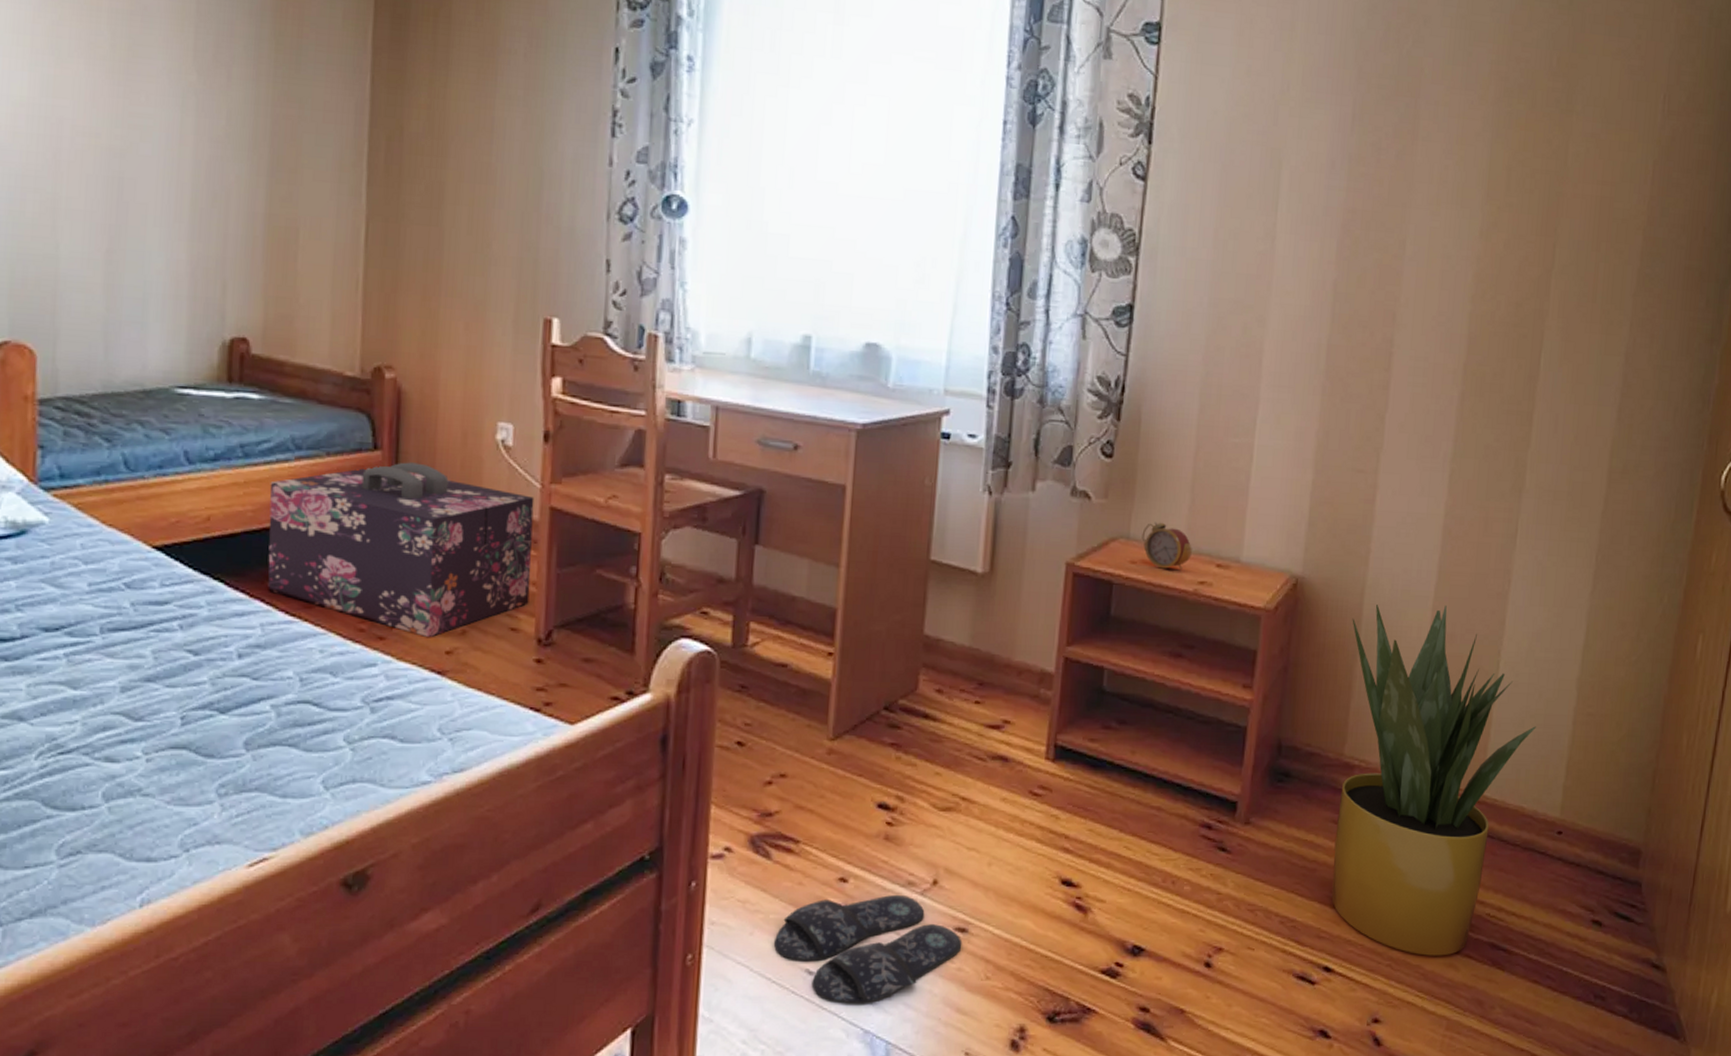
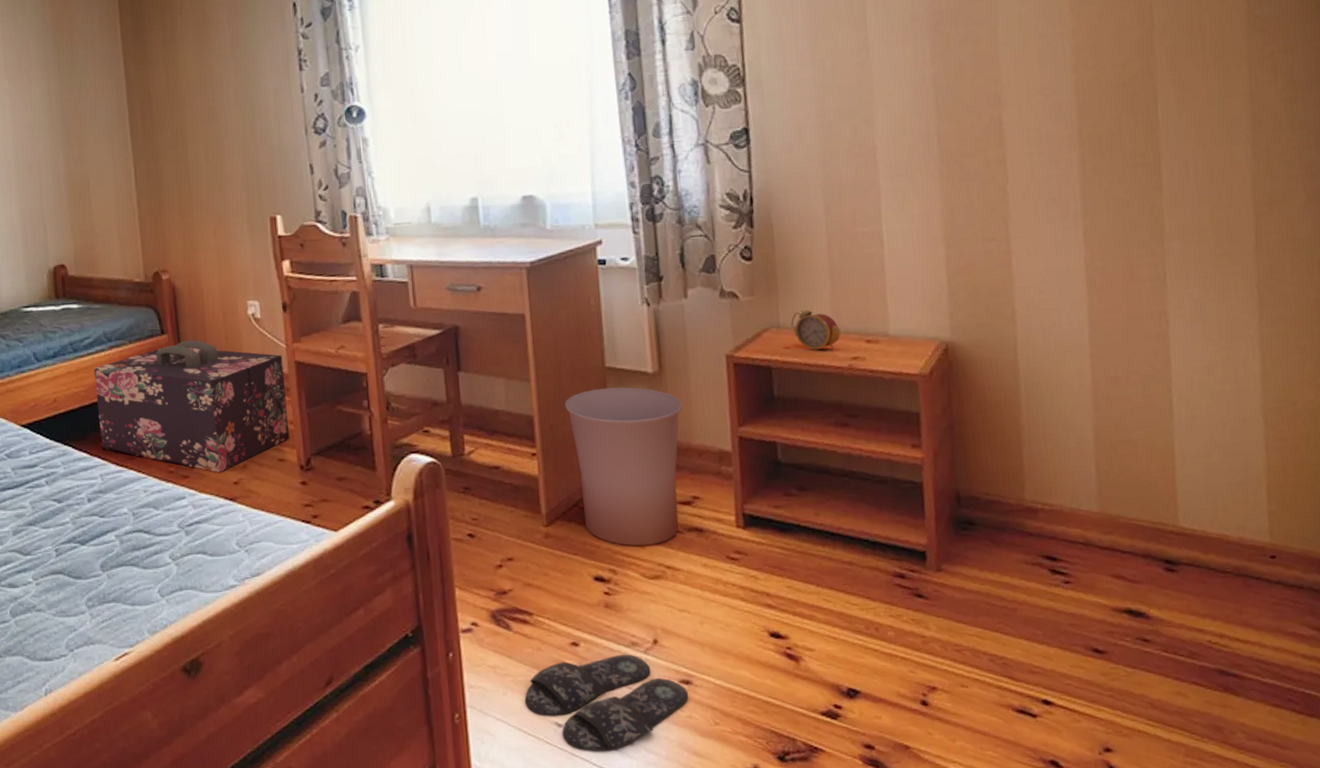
waste bin: none [876,584,1009,771] -> present [565,387,683,546]
planter: present [1331,605,1536,956] -> none [1009,352,1225,685]

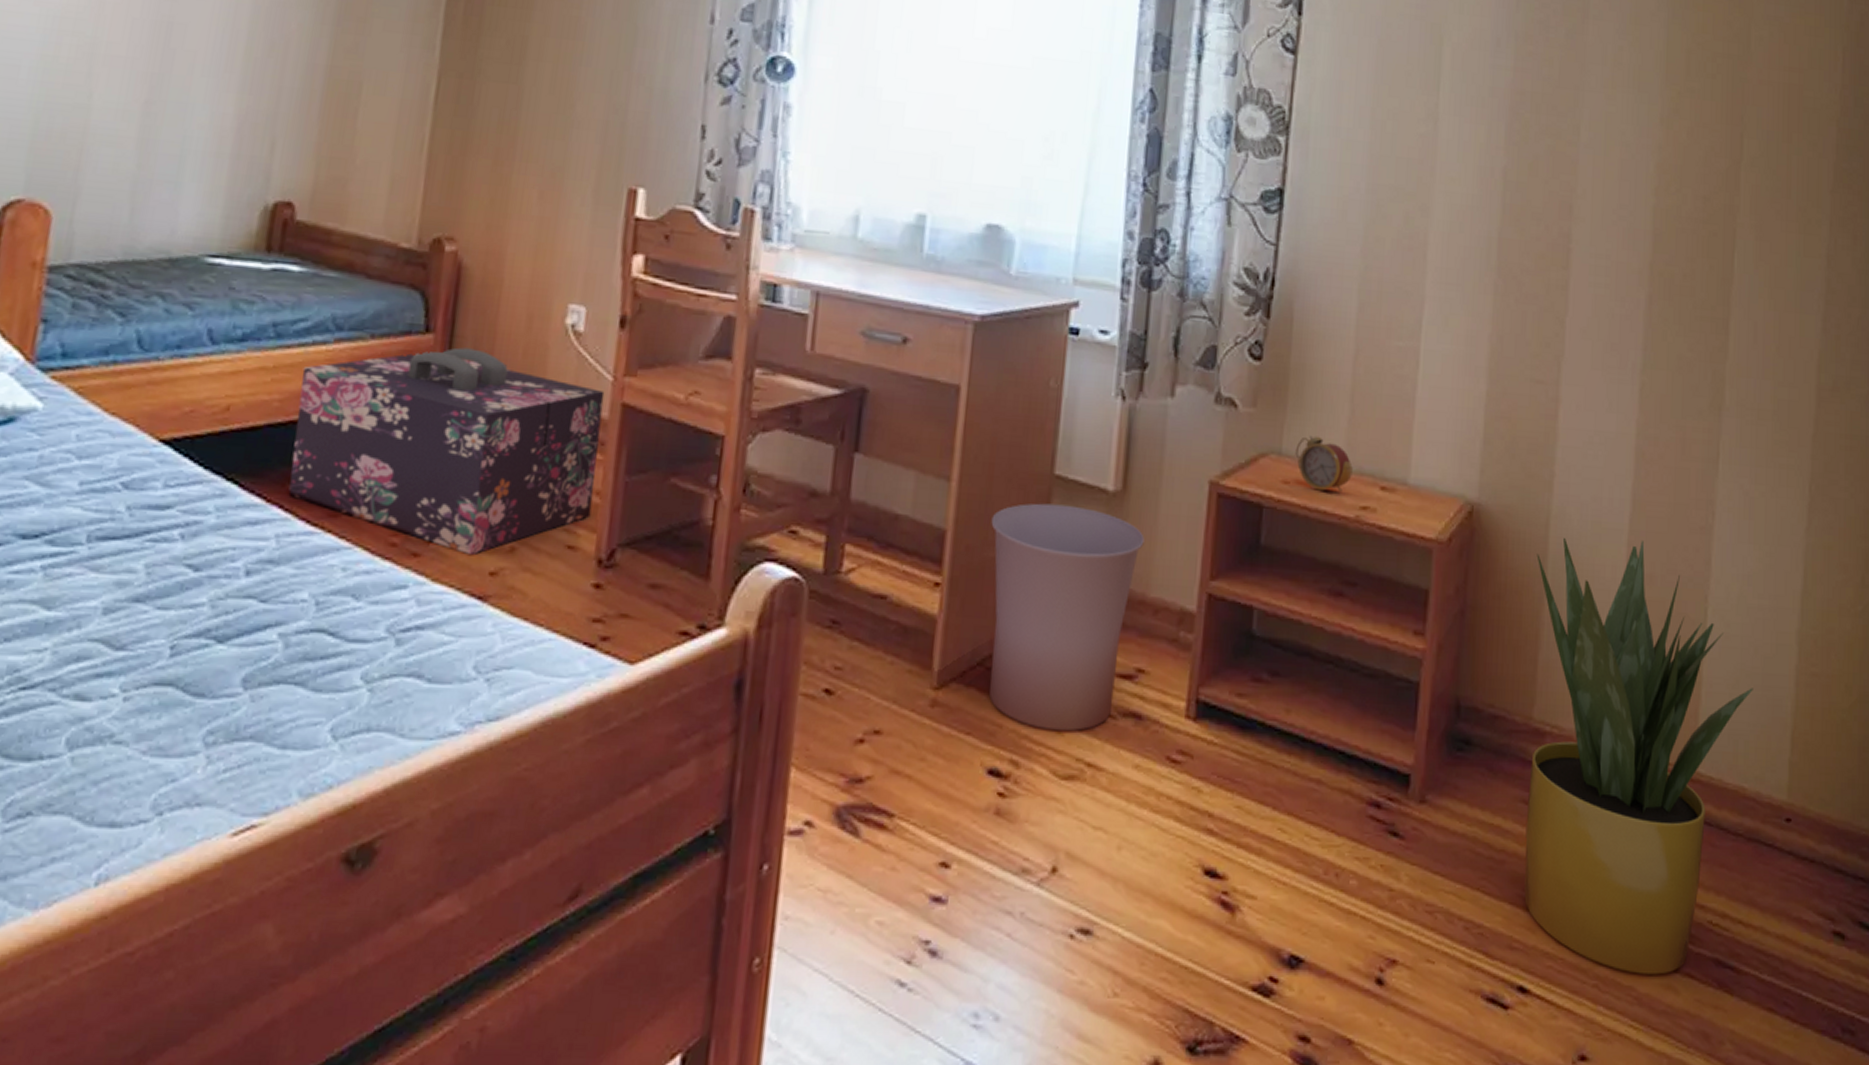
slippers: present [525,654,689,751] -> none [860,884,1086,1027]
planter: none [1009,352,1225,685] -> present [1524,538,1753,975]

